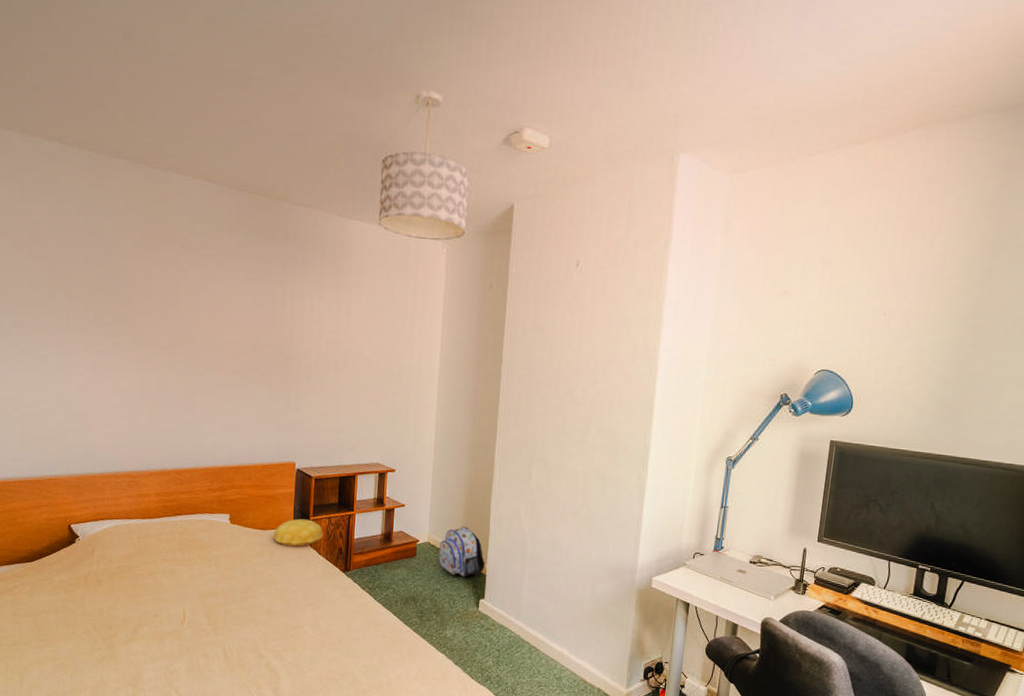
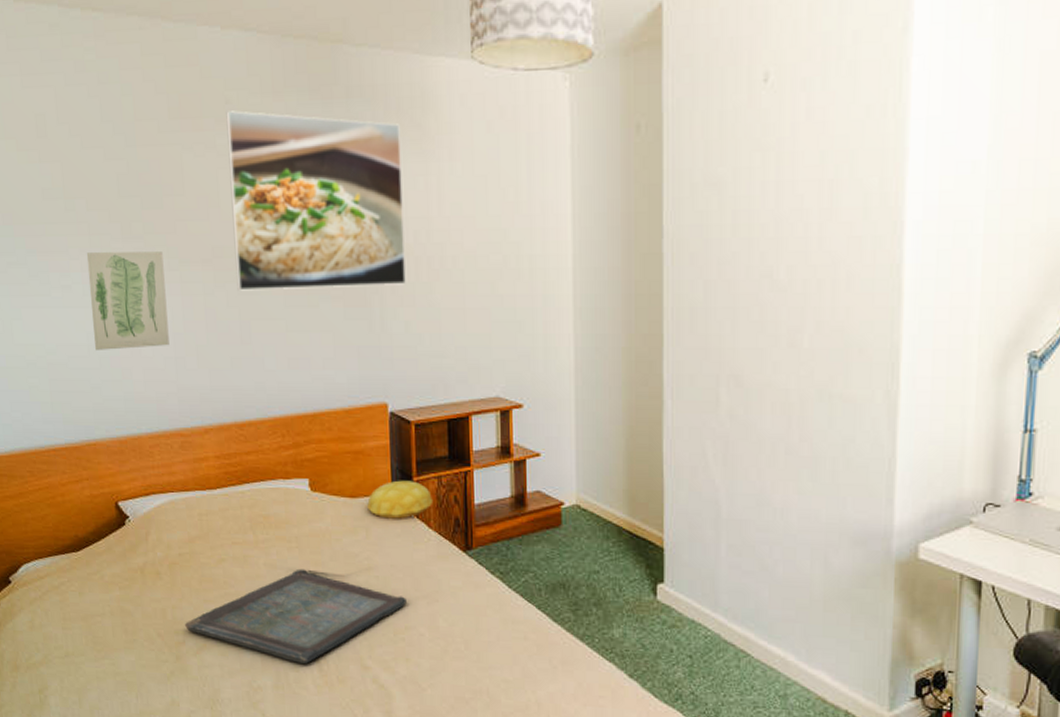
wall art: none [64,332,128,408] -> present [87,252,170,350]
serving tray: none [117,581,297,652] -> present [184,569,407,664]
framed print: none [186,238,322,378] -> present [226,110,406,291]
backpack: present [439,526,486,578] -> none [593,480,662,554]

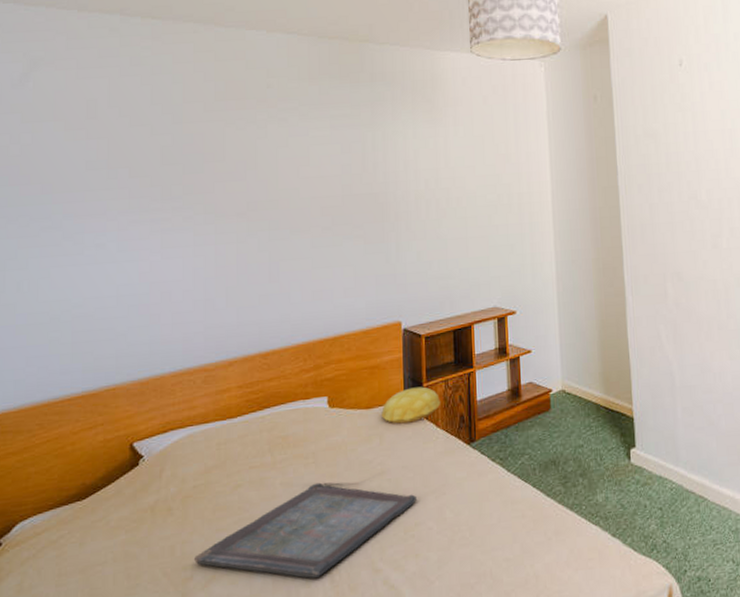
wall art: present [87,252,170,350] -> none [125,209,200,300]
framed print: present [226,110,406,291] -> none [267,93,418,237]

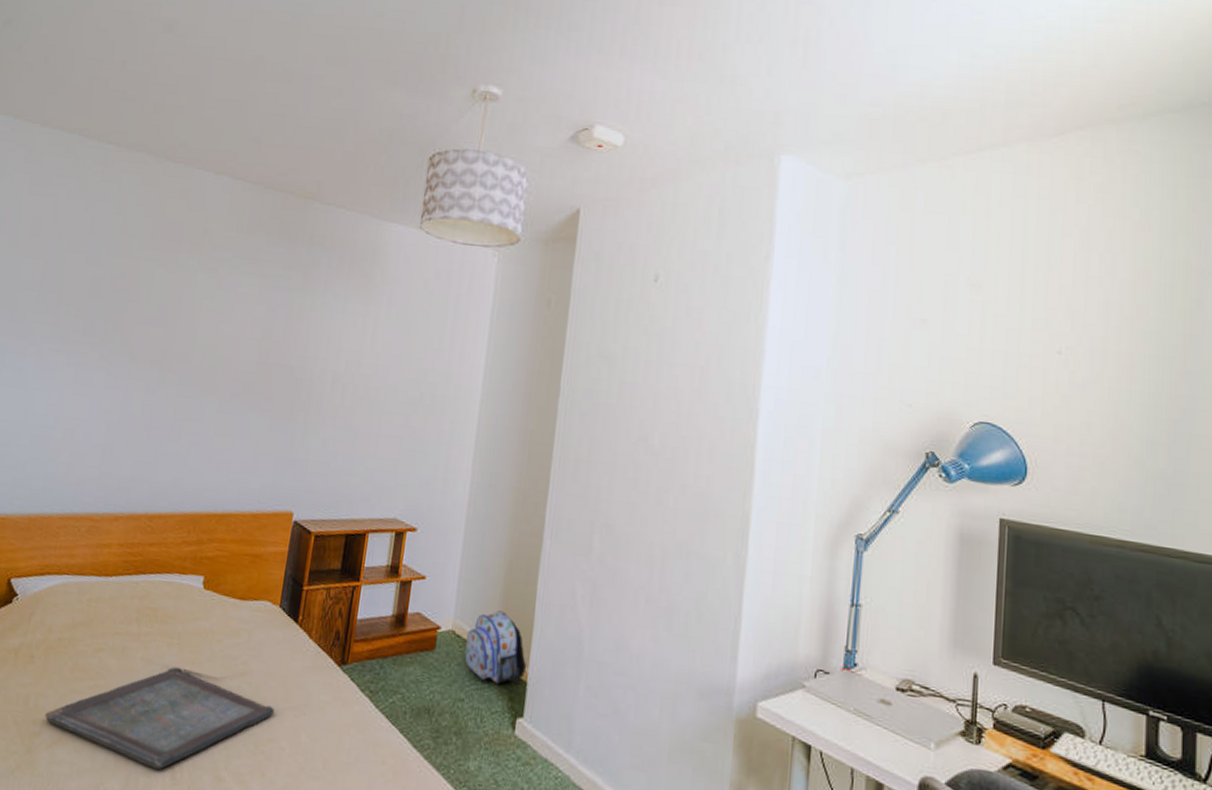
cushion: present [381,386,441,424] -> none [254,587,319,627]
backpack: none [576,364,631,426] -> present [465,610,527,685]

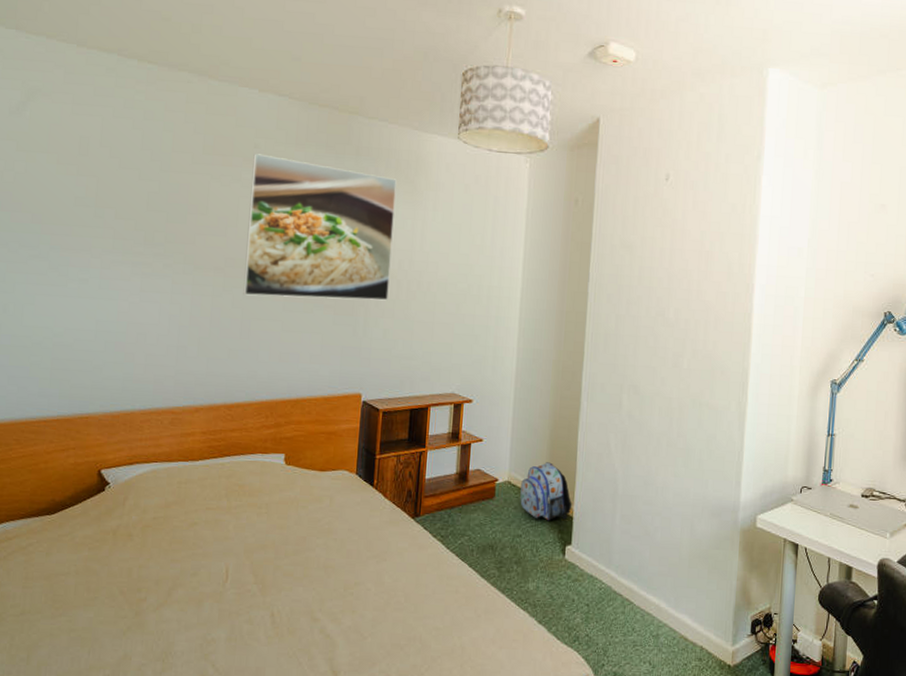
serving tray: present [44,667,274,769] -> none [148,532,359,617]
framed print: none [177,239,350,407] -> present [243,153,397,301]

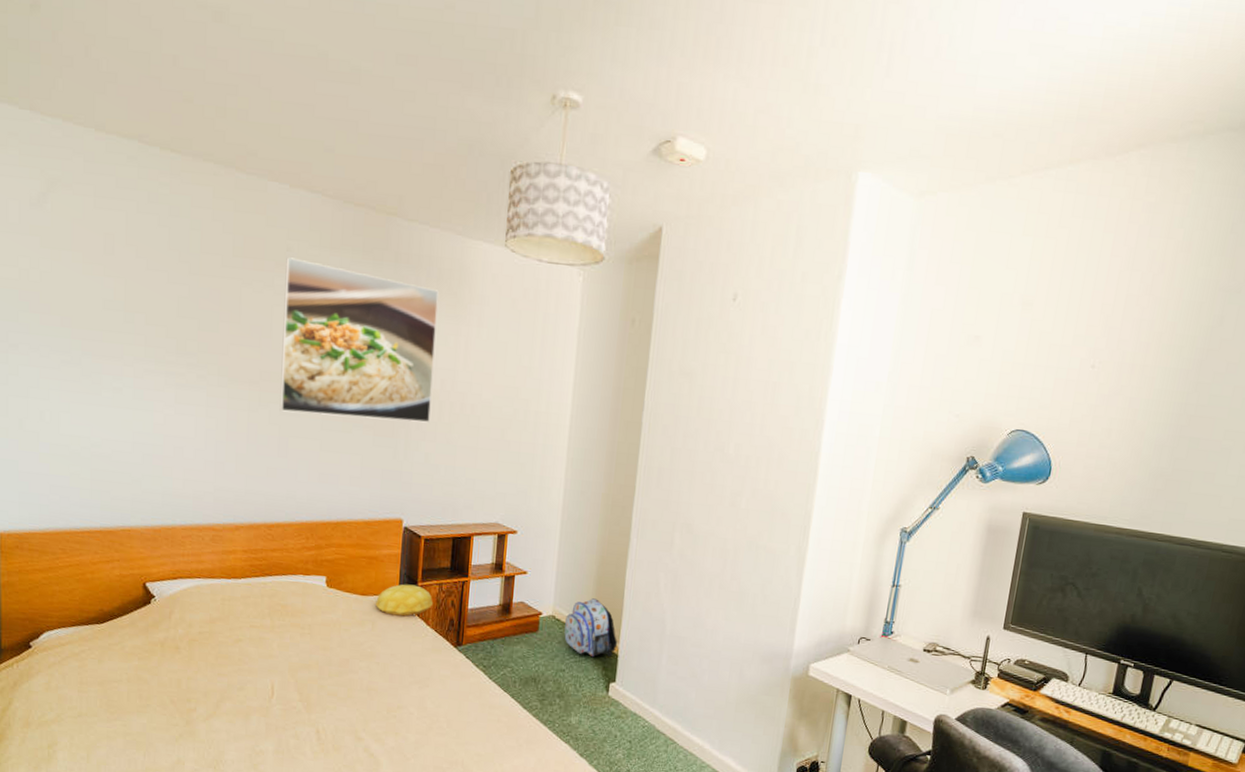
cushion: none [334,457,392,490] -> present [376,584,434,617]

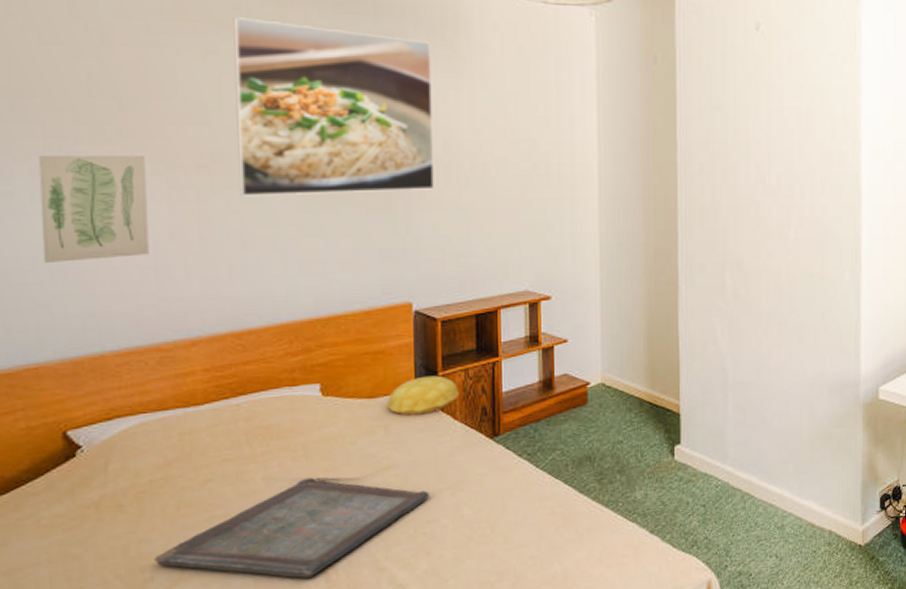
wall art: none [140,361,214,451] -> present [39,156,149,263]
serving tray: none [197,652,401,733] -> present [153,477,429,578]
backpack: present [564,598,618,658] -> none [617,357,678,422]

